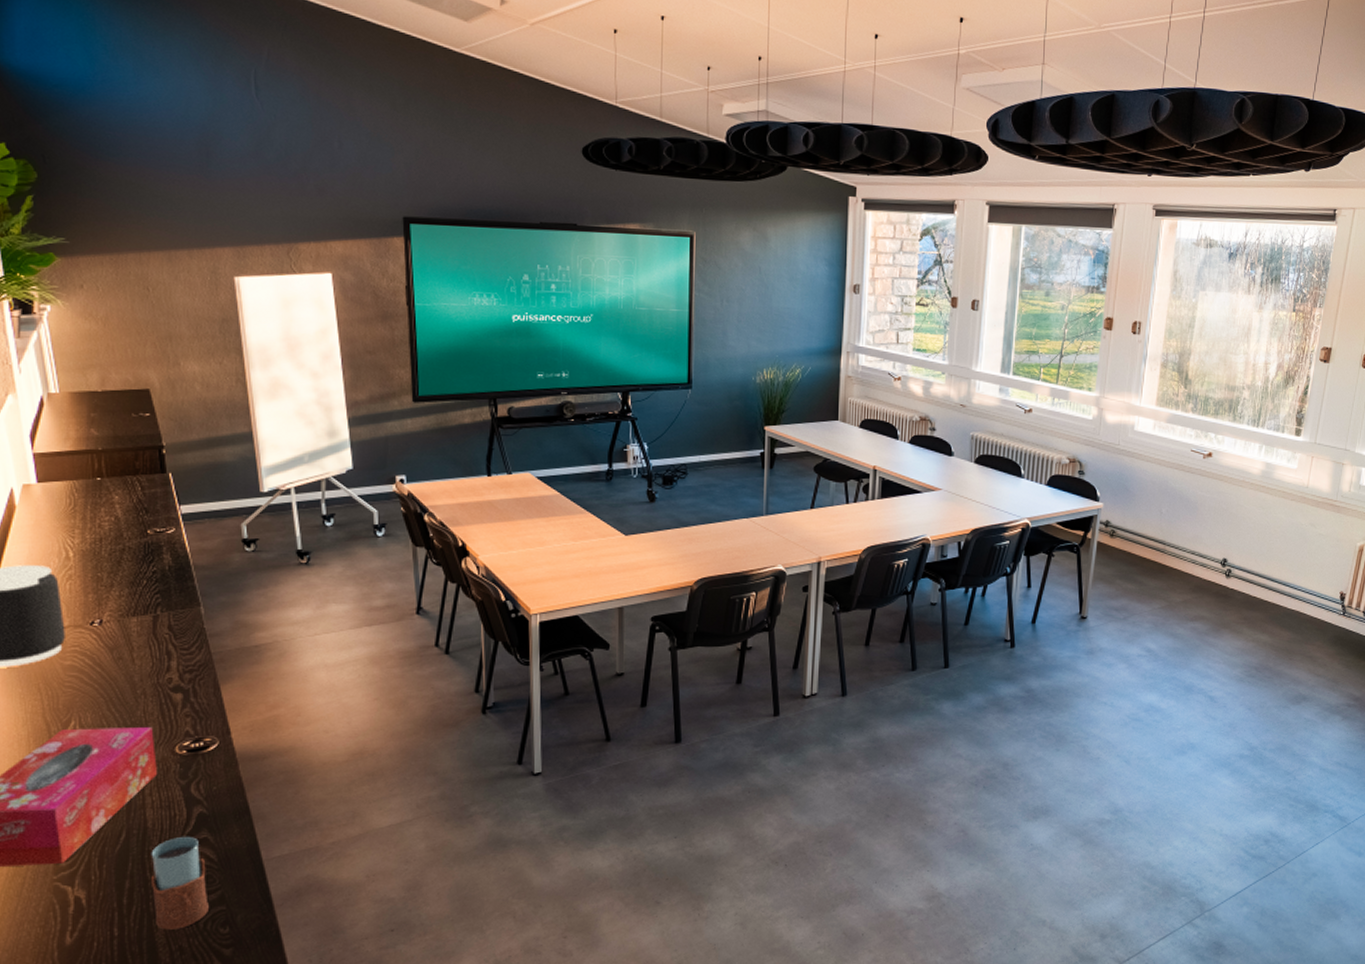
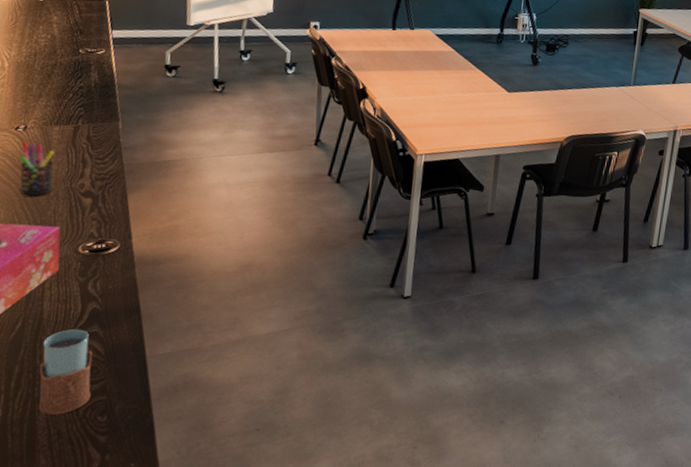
pen holder: none [99,637,139,697] -> present [19,142,55,197]

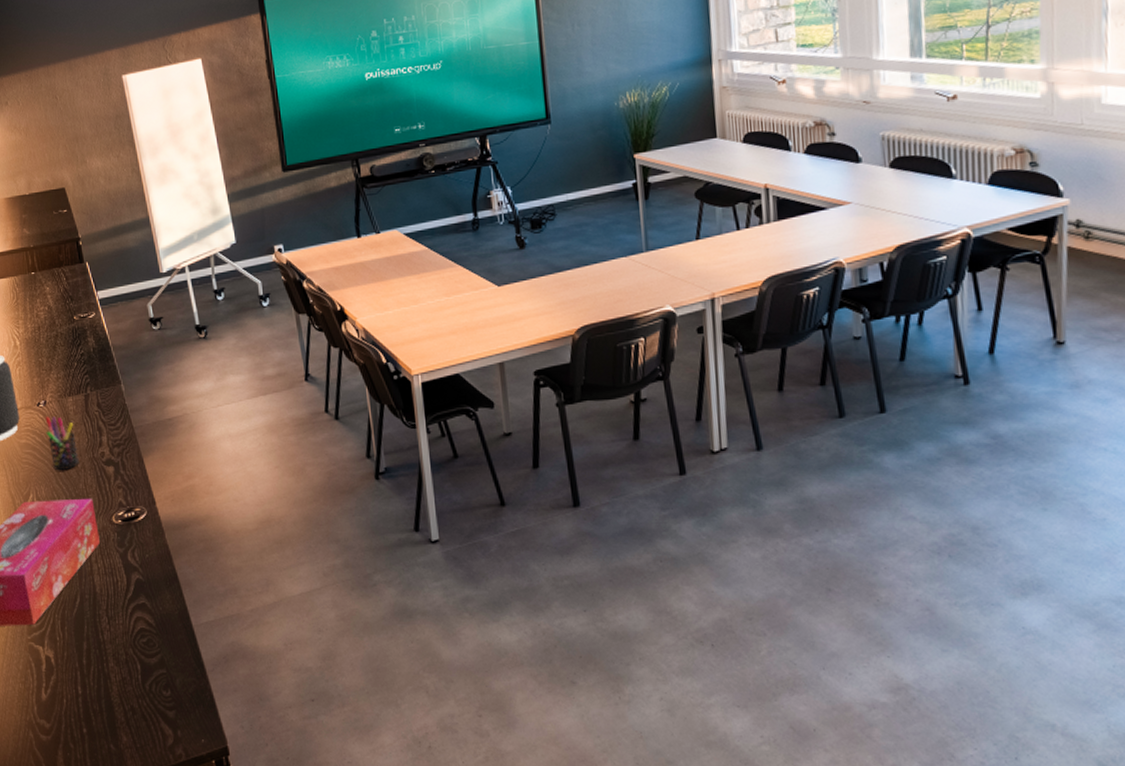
drinking glass: present [38,329,92,415] -> none [101,602,152,690]

